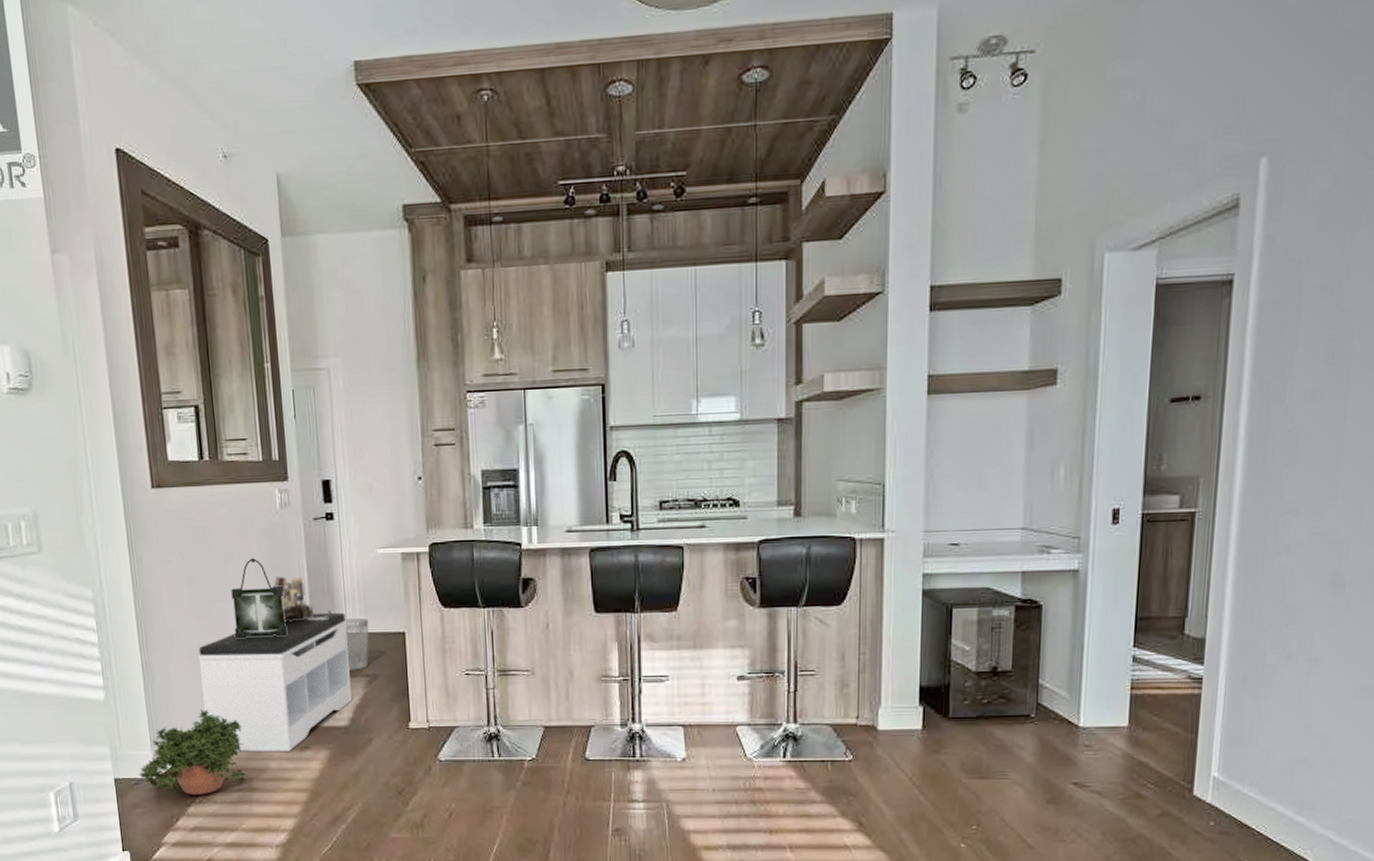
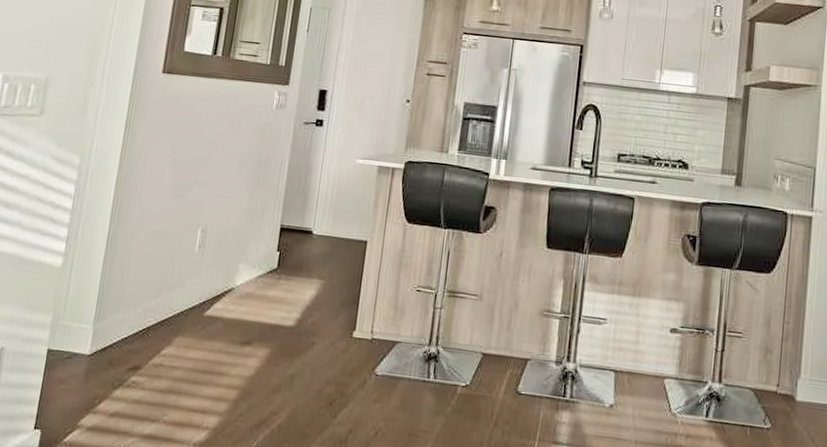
potted plant: present [138,710,247,797] -> none [73,290,190,379]
bench: present [198,612,352,752] -> none [156,210,315,345]
photo frame: present [231,557,287,639] -> none [205,149,261,229]
ruined building: present [273,576,332,623] -> none [252,171,302,219]
wastebasket: present [344,617,369,670] -> none [306,219,335,272]

